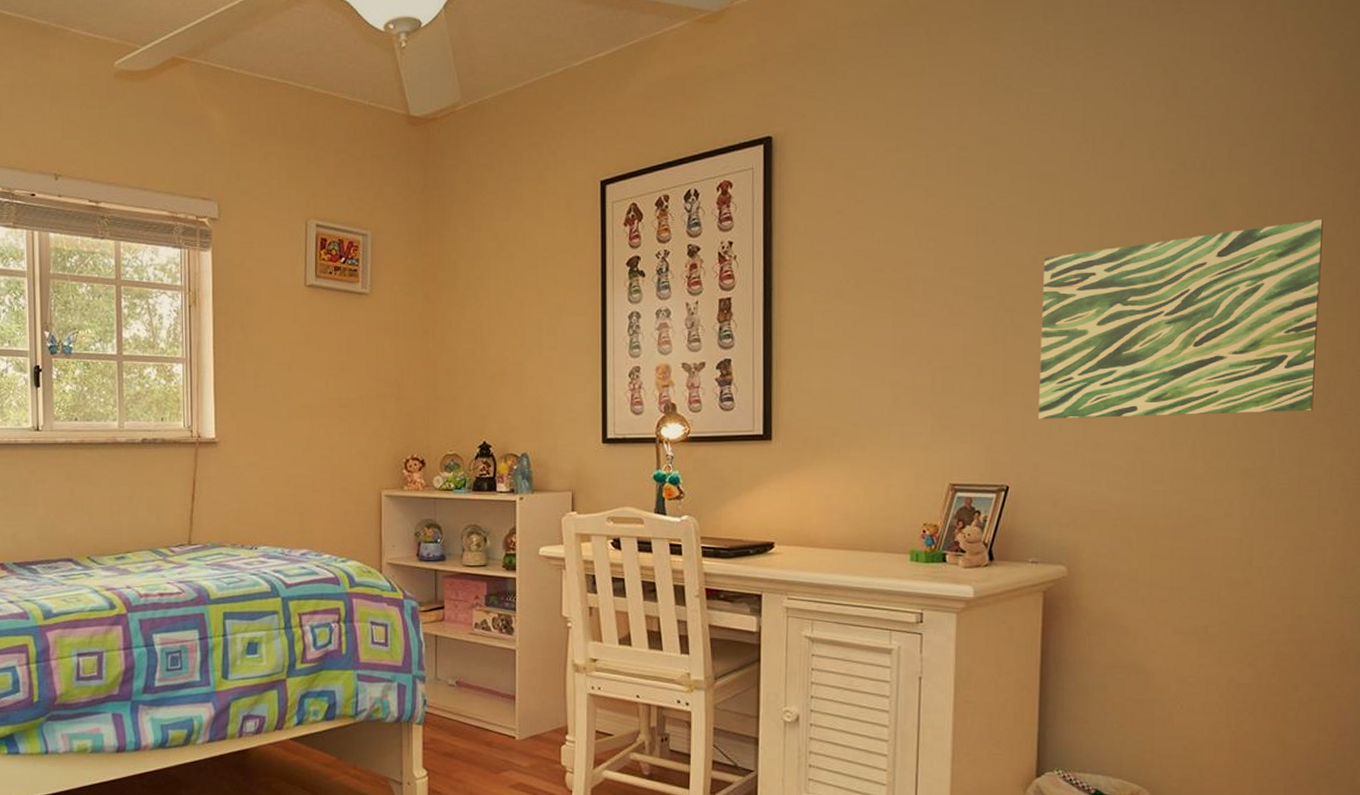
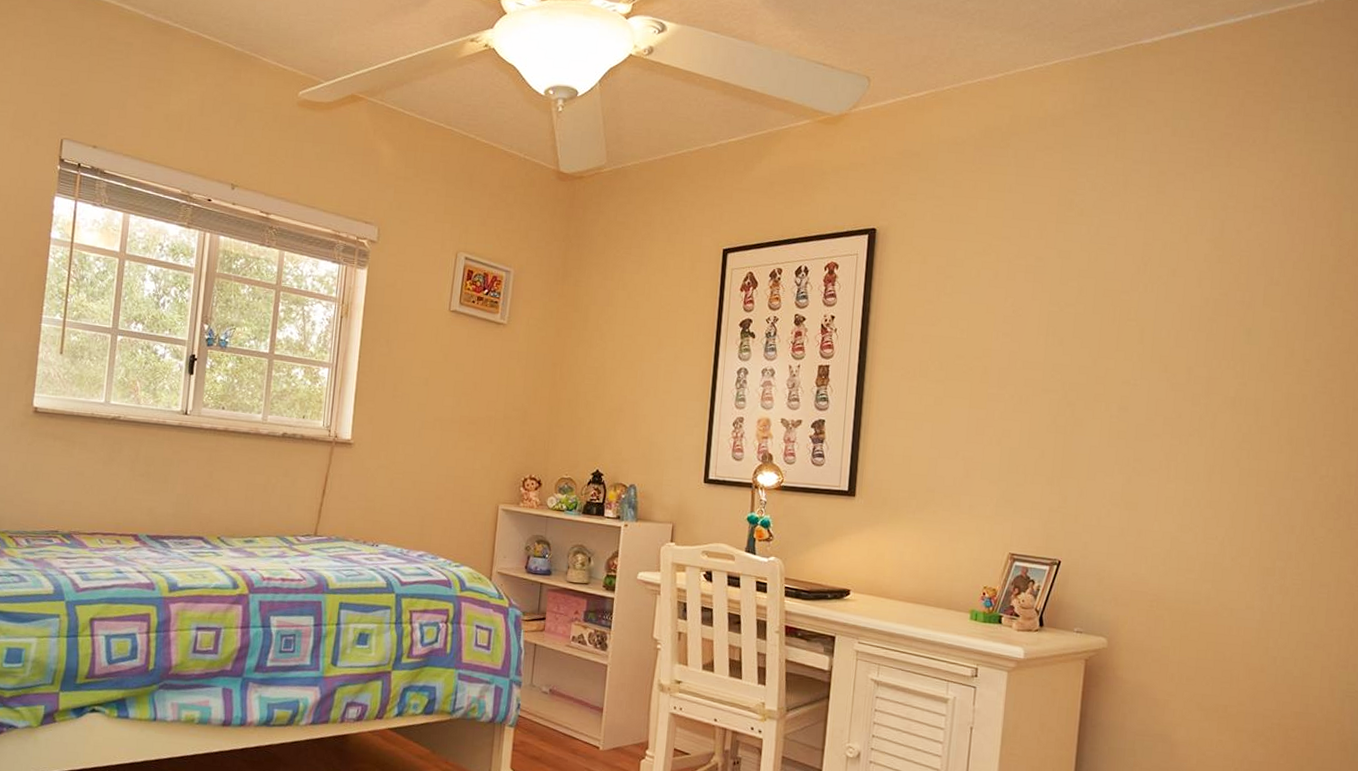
wall art: present [1038,219,1323,419] -> none [1090,355,1341,522]

